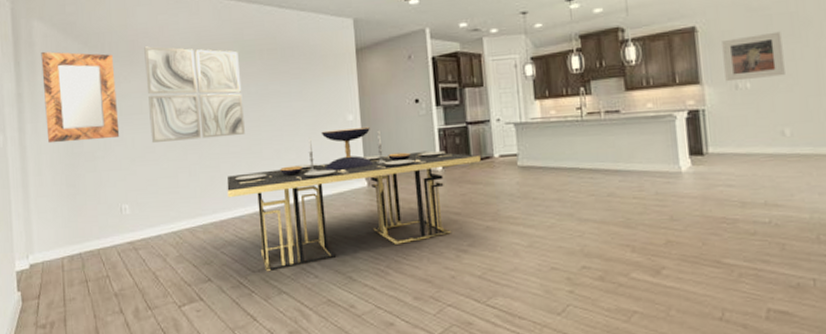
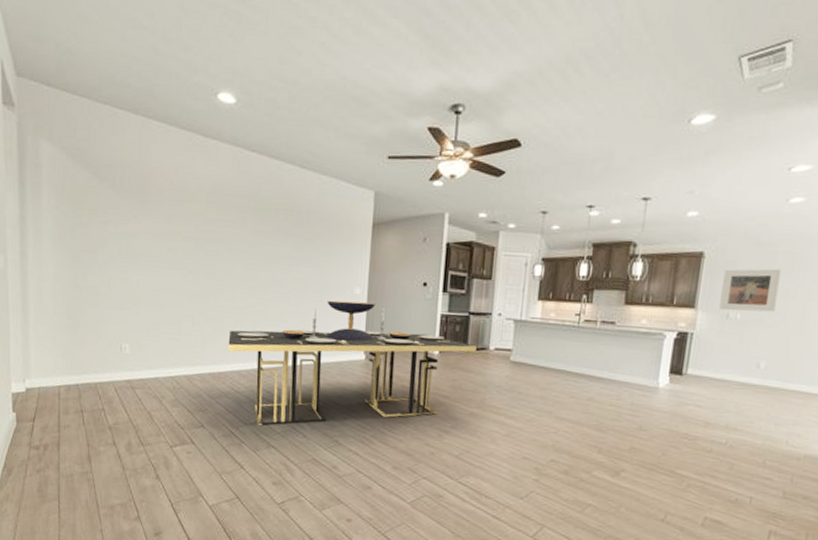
home mirror: present [41,51,120,144] -> none [48,176,125,276]
wall art: present [144,46,245,142] -> none [156,187,254,292]

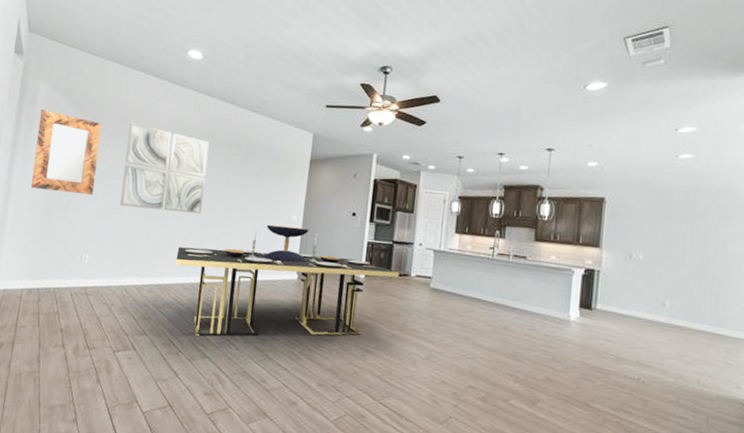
home mirror: none [48,176,125,276] -> present [31,110,102,195]
wall art: none [156,187,254,292] -> present [119,122,209,214]
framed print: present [719,268,781,312] -> none [622,214,677,255]

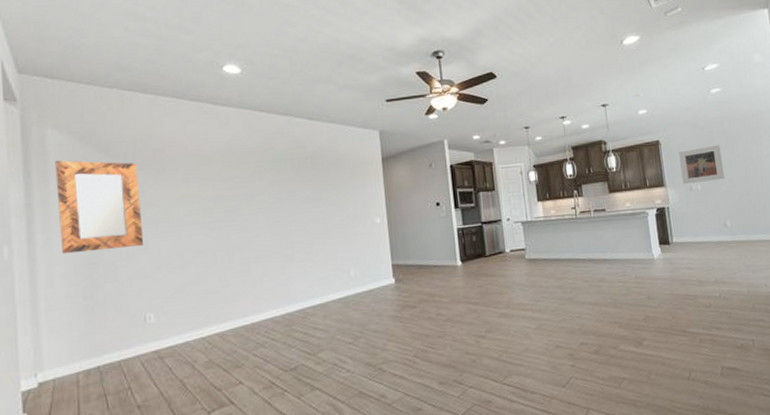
wall art: present [119,122,209,214] -> none [171,155,276,250]
dining table: present [175,224,399,337] -> none [258,229,495,370]
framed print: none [622,214,677,255] -> present [679,145,725,185]

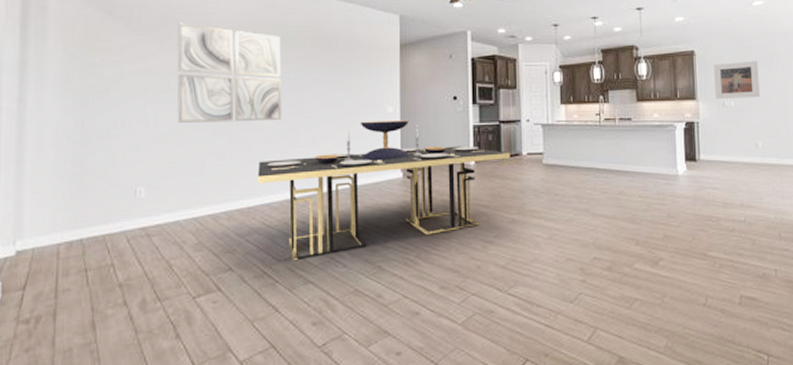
home mirror: present [55,160,144,254] -> none [53,18,142,117]
wall art: none [171,155,276,250] -> present [177,22,282,123]
dining table: none [258,229,495,370] -> present [257,120,510,261]

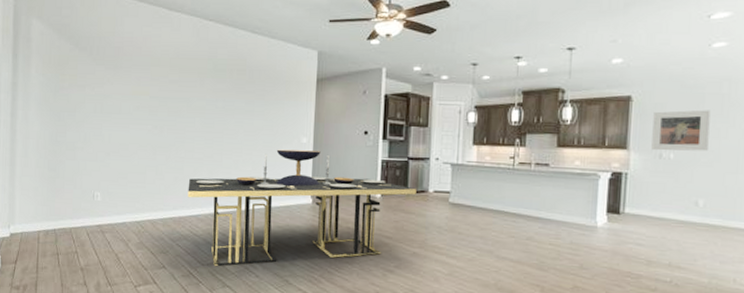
wall art: present [177,22,282,123] -> none [126,54,211,144]

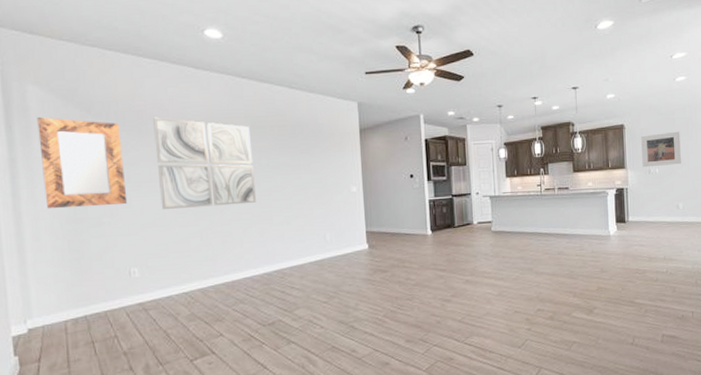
home mirror: none [35,48,100,132] -> present [37,117,128,209]
wall art: none [126,54,211,144] -> present [153,117,256,209]
dining table: present [187,149,417,267] -> none [238,198,463,325]

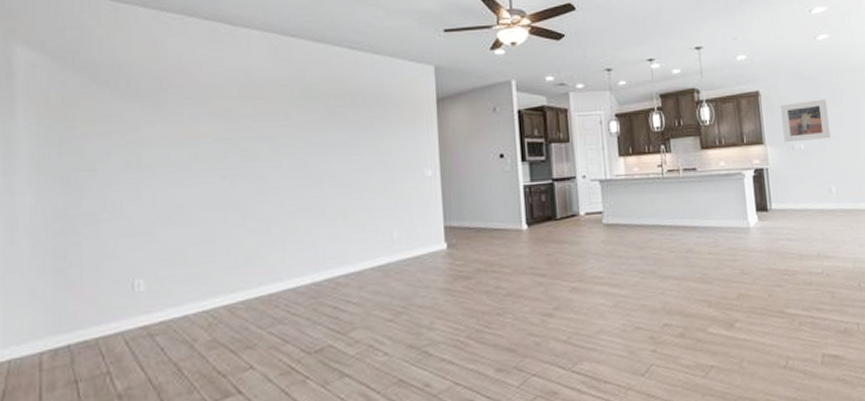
home mirror: present [37,117,128,209] -> none [24,85,136,203]
wall art: present [153,117,256,209] -> none [175,85,304,201]

